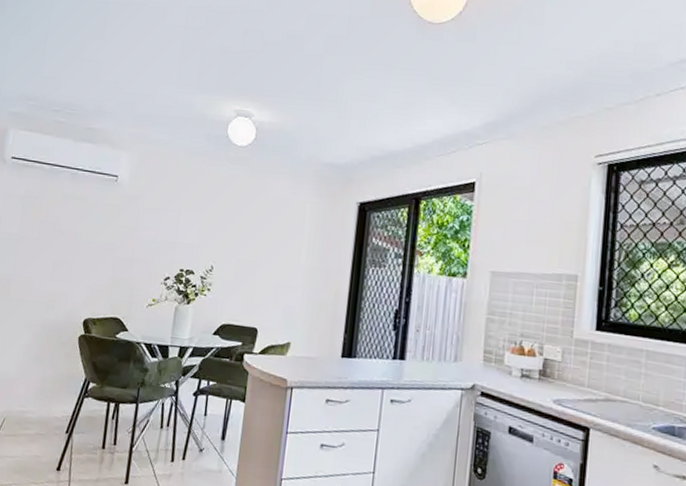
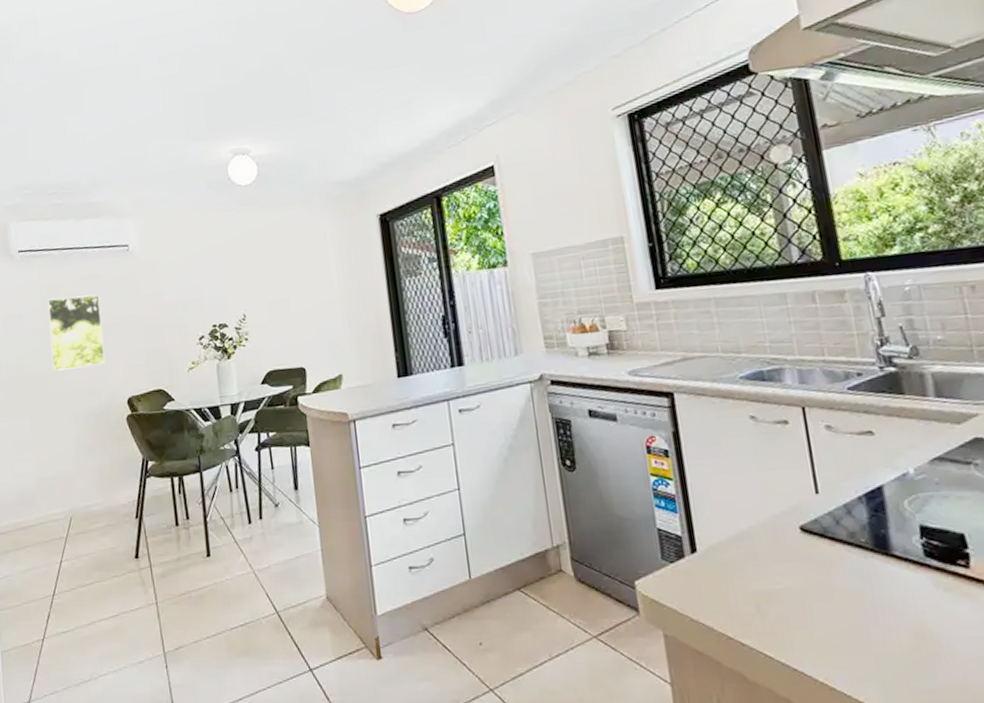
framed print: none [19,209,80,282] -> present [48,294,105,371]

